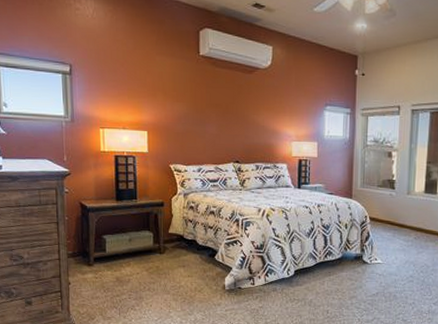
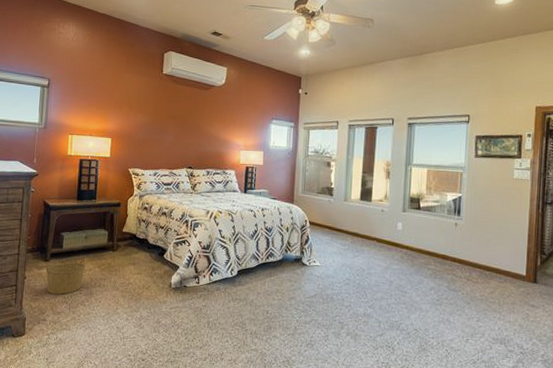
basket: none [90,263,133,300] -> present [46,260,86,295]

